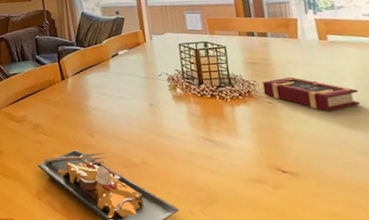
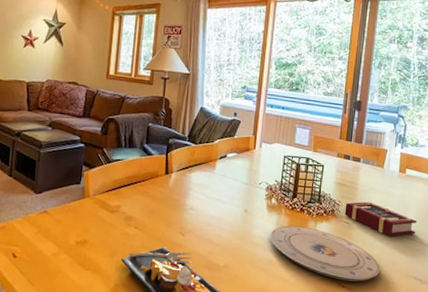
plate: none [183,112,326,166] -> present [270,225,380,282]

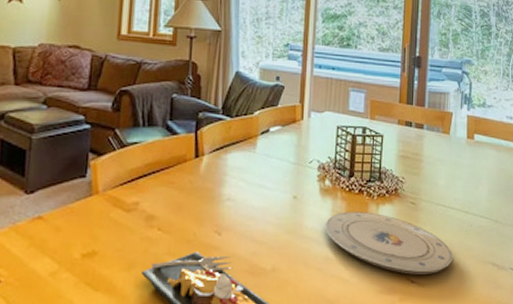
book: present [344,201,417,237] -> none [409,175,489,216]

